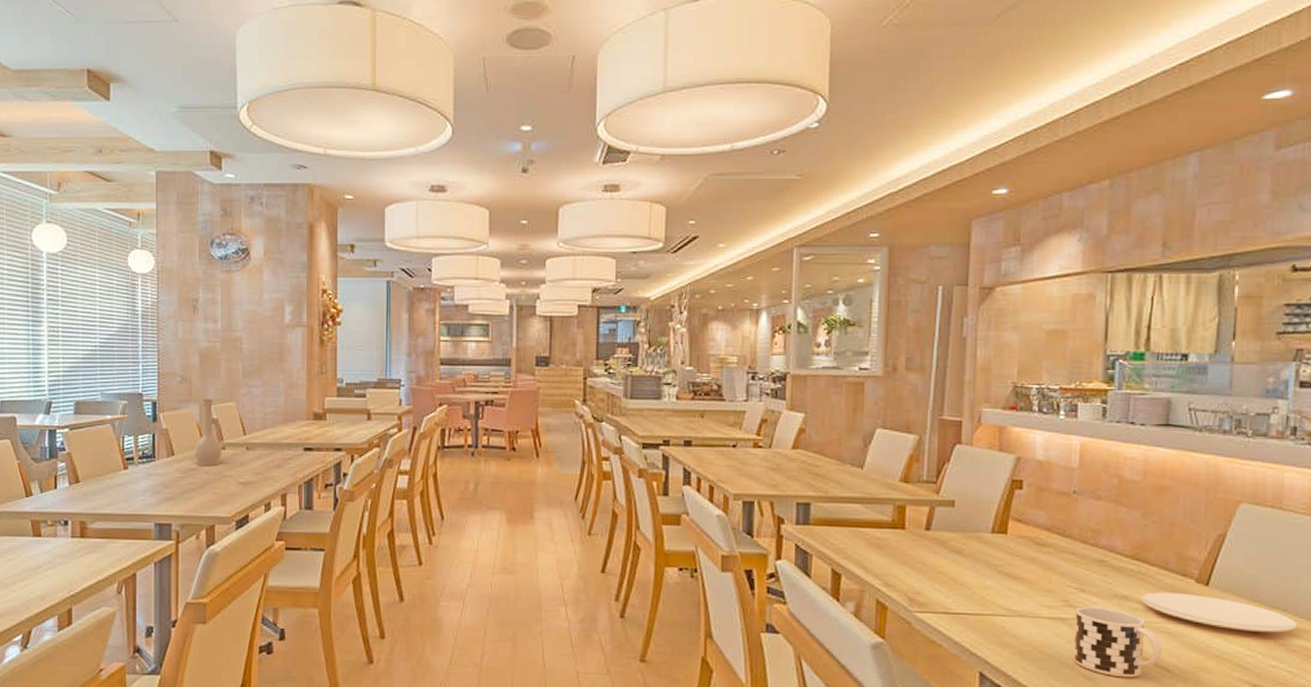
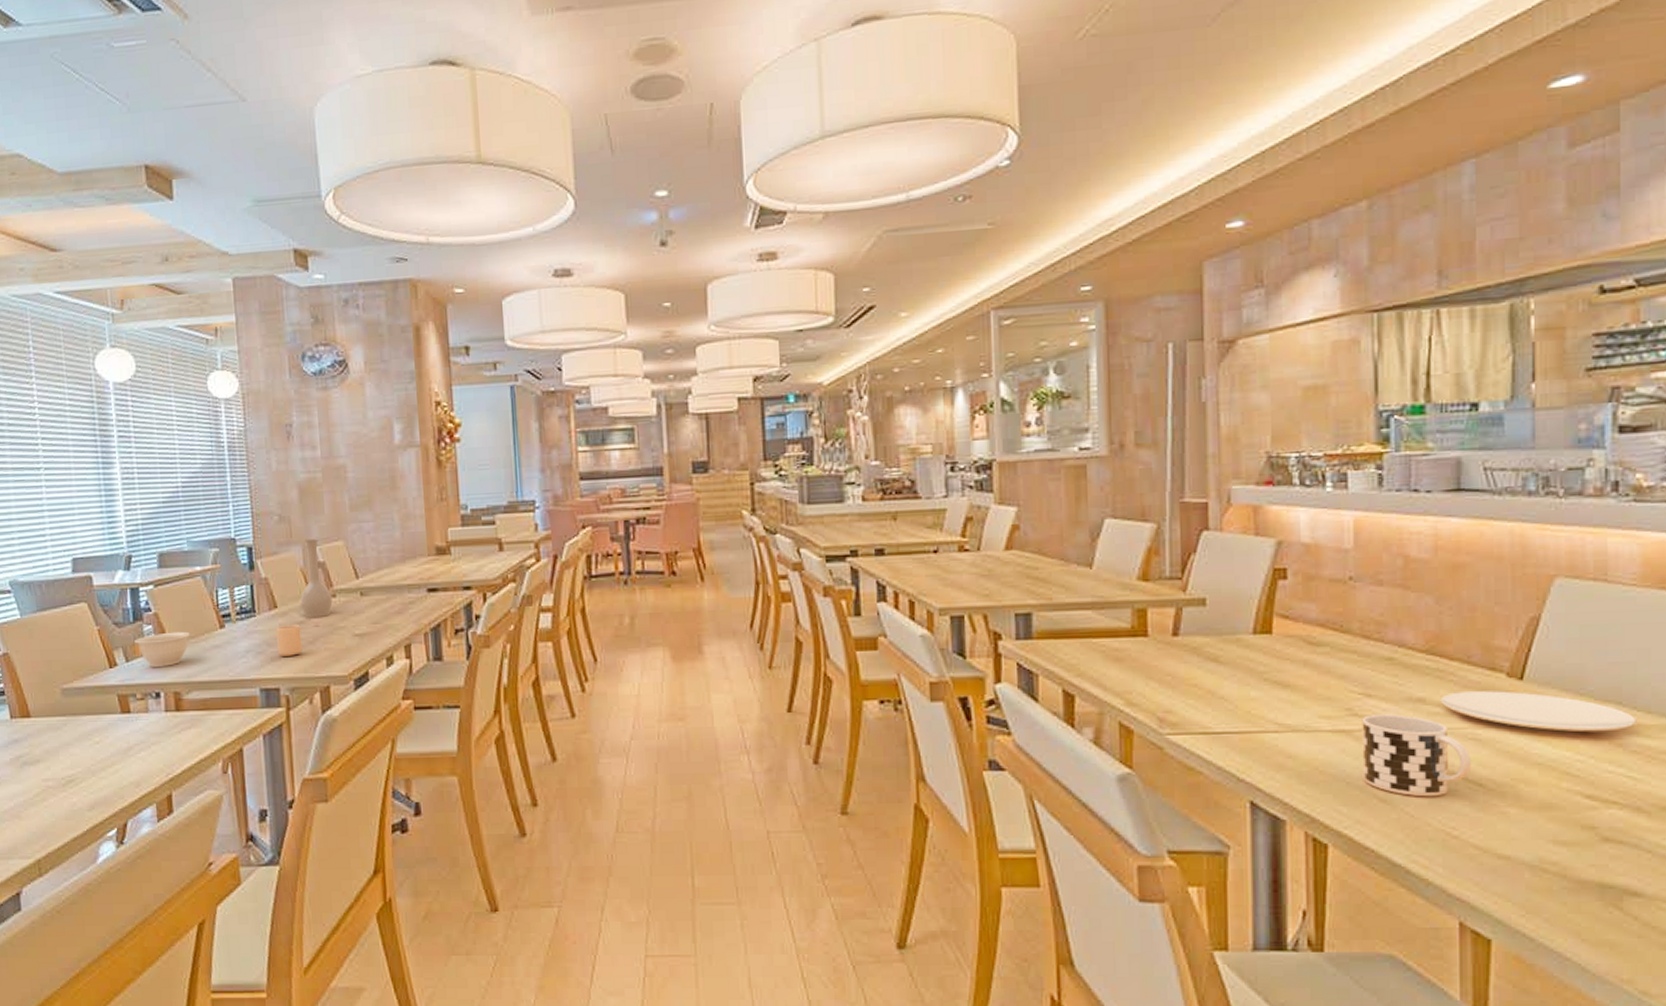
bowl: none [49,469,98,499] -> present [134,631,190,667]
cup: none [172,470,193,497] -> present [276,624,302,656]

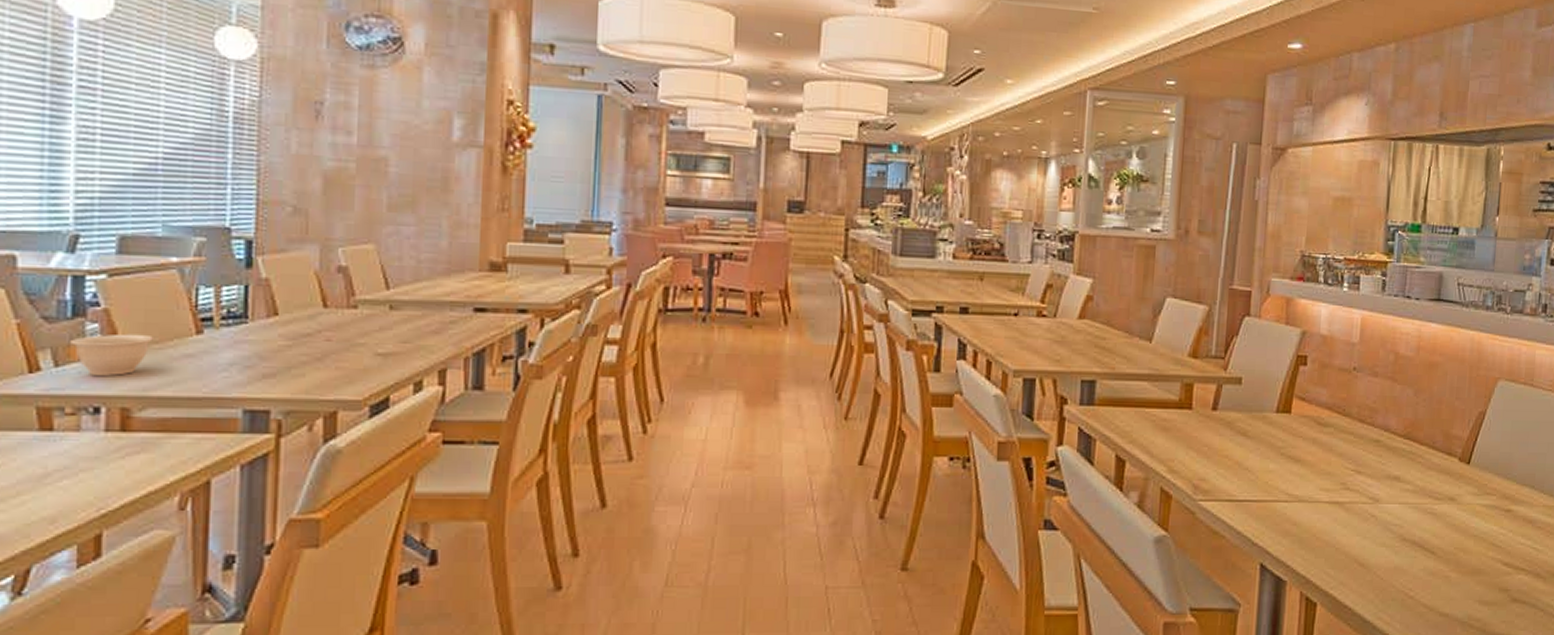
cup: present [276,624,302,656] -> none [273,335,307,373]
vase: present [300,540,333,619] -> none [309,239,353,332]
cup: present [1362,714,1472,797] -> none [1348,489,1428,562]
plate: present [1440,691,1637,732] -> none [1410,472,1543,510]

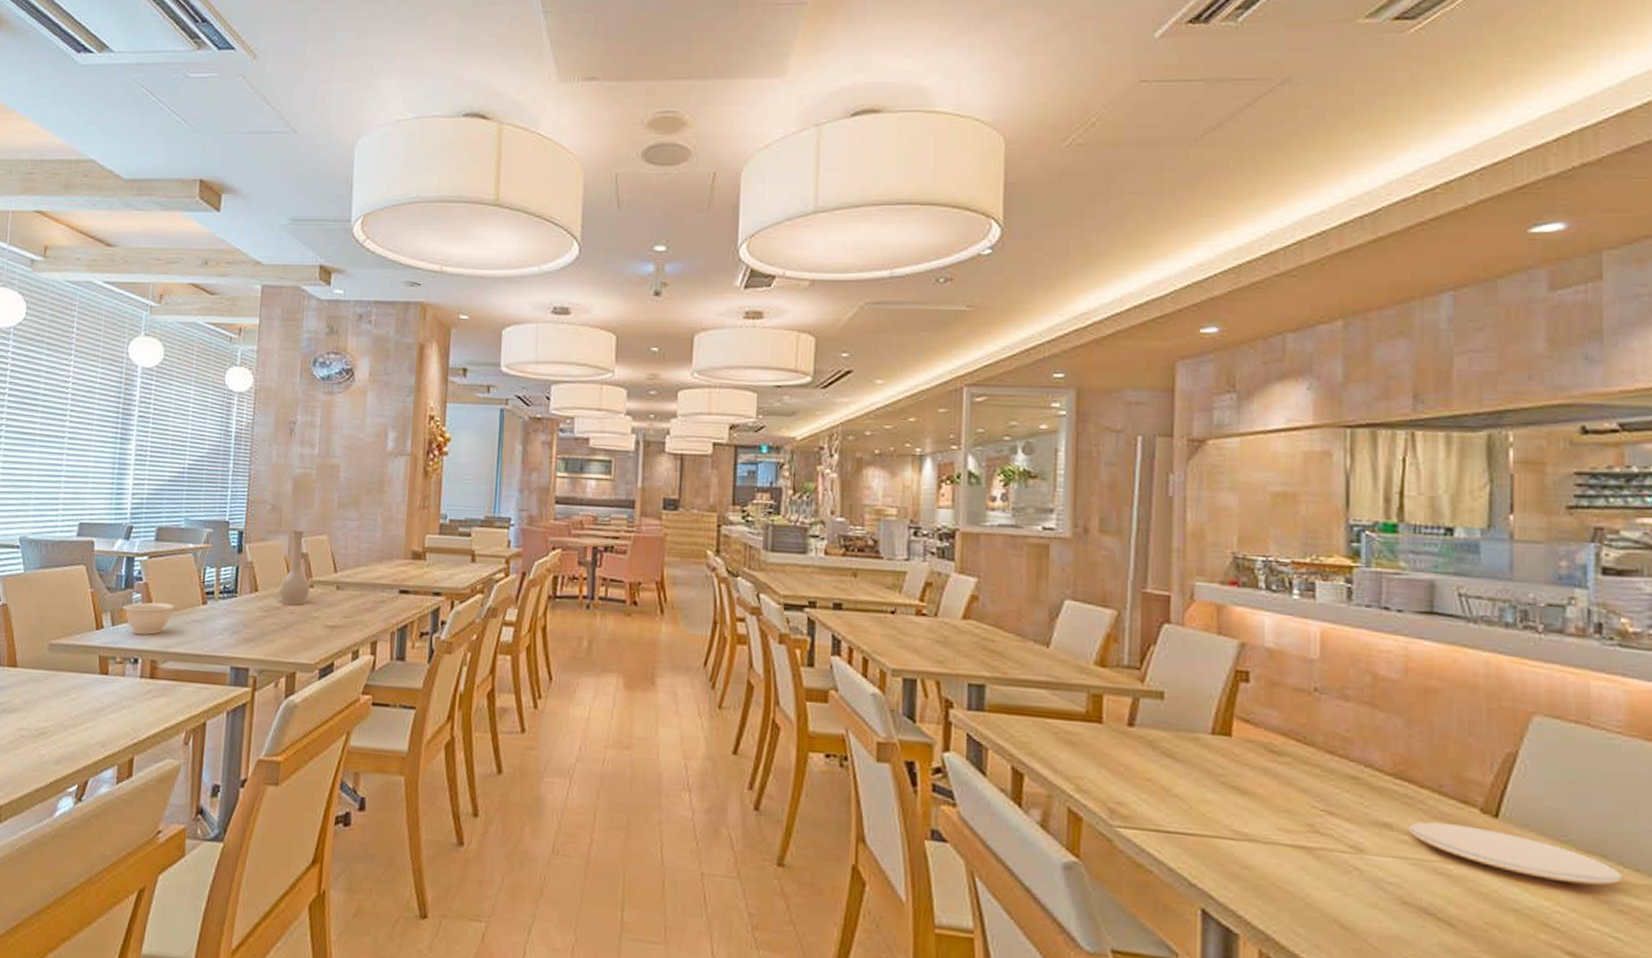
vase: none [309,239,353,332] -> present [279,531,310,607]
plate: none [1410,472,1543,510] -> present [1408,821,1623,886]

